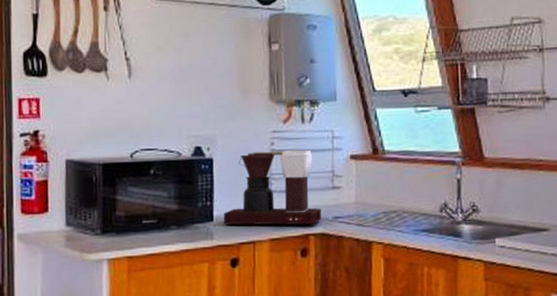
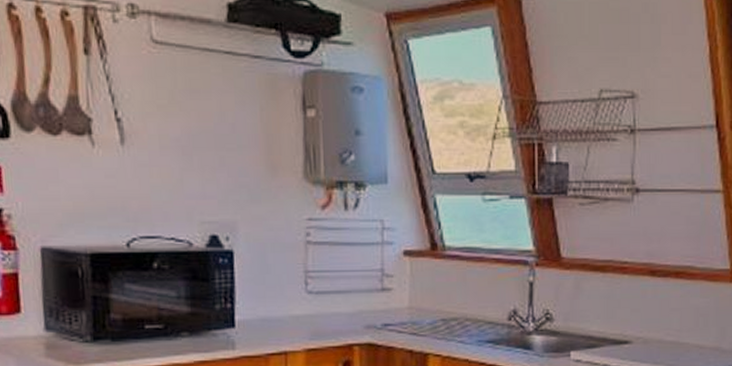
coffee maker: present [223,150,322,226] -> none [247,242,369,334]

